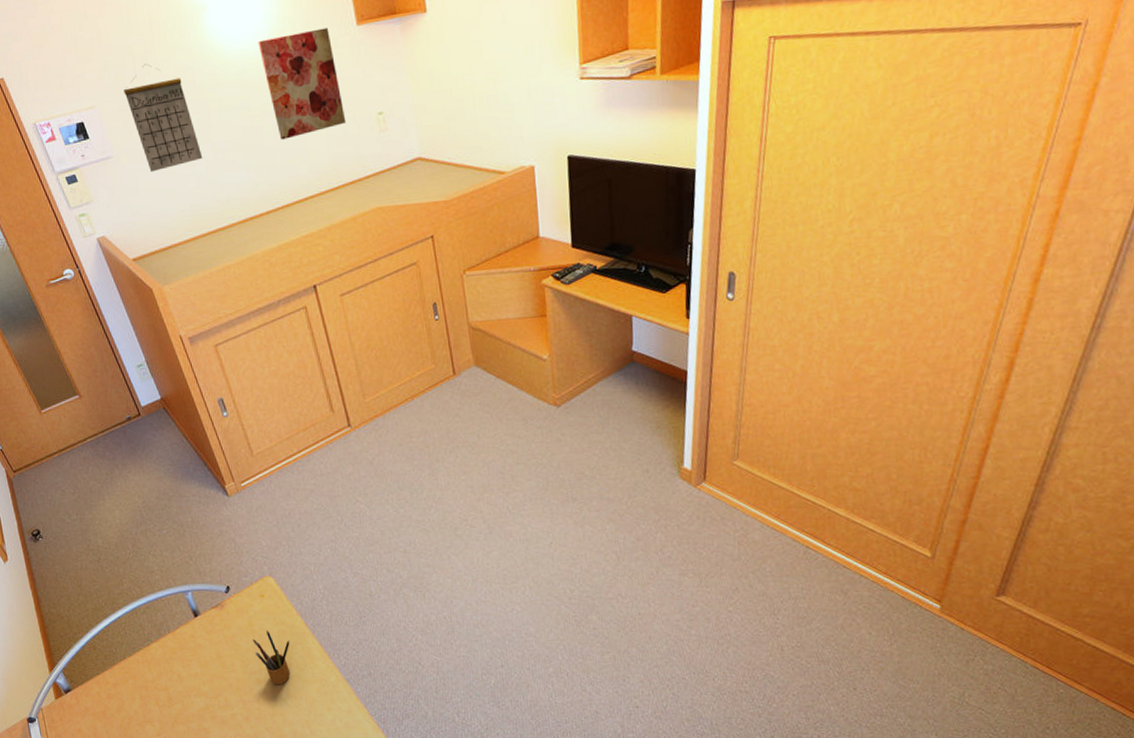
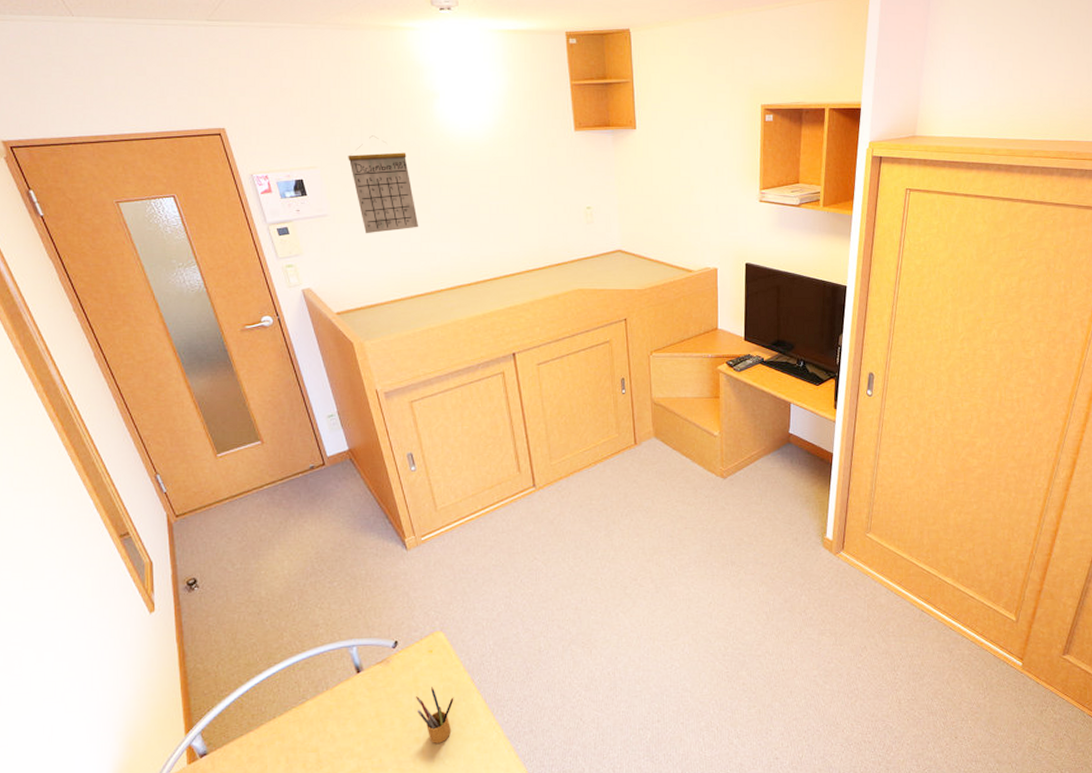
wall art: present [257,27,347,140] -> none [483,128,557,220]

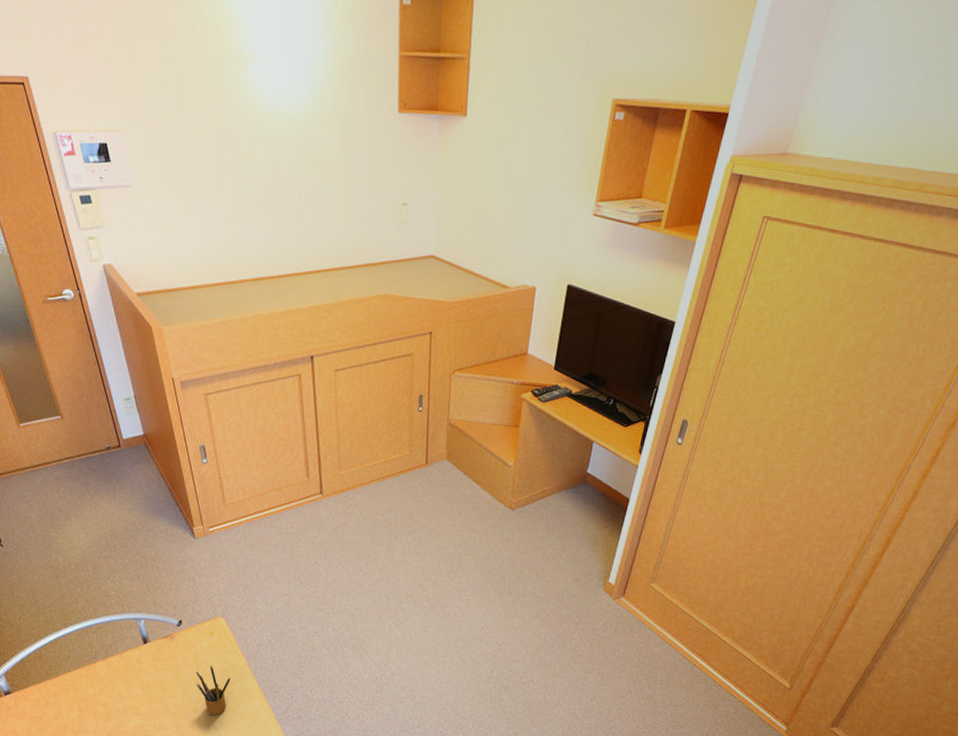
calendar: present [348,135,419,234] -> none [154,99,224,211]

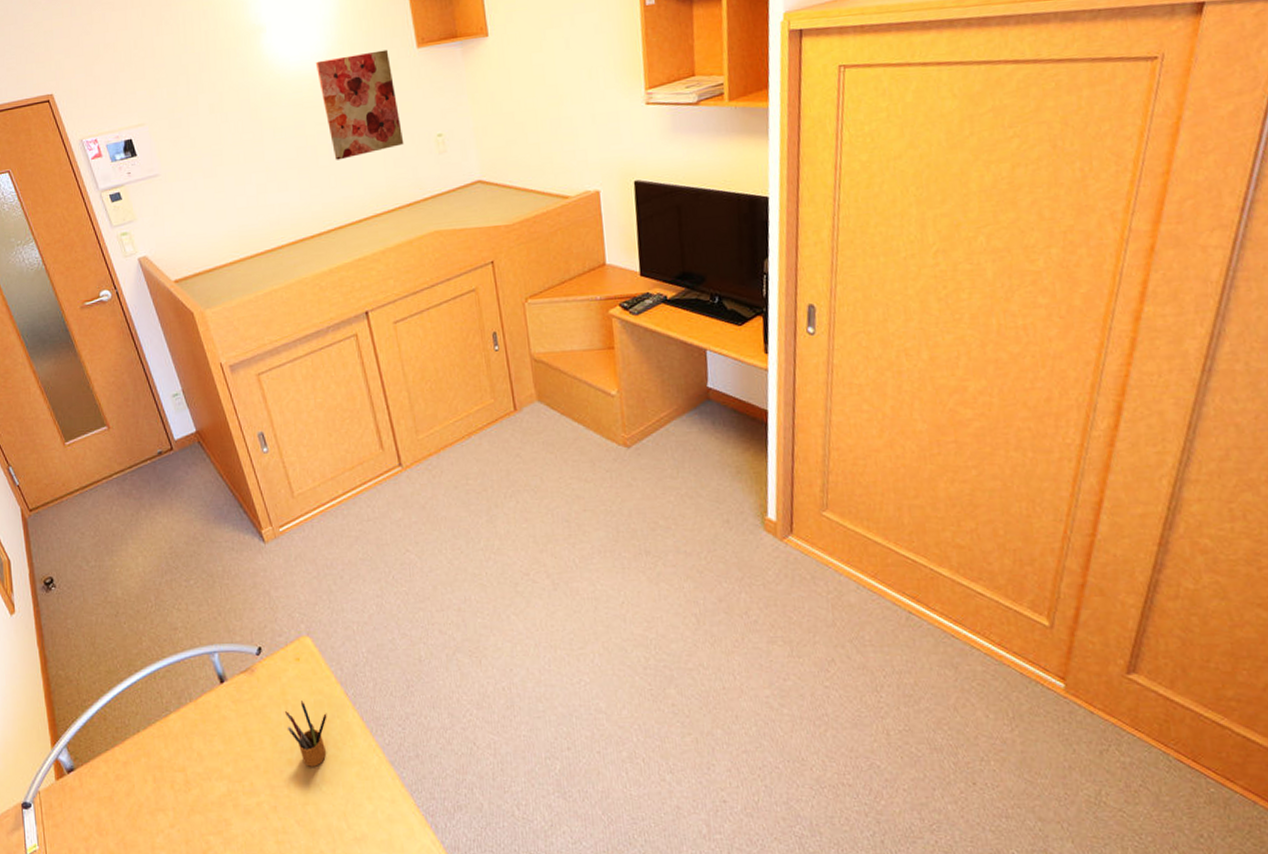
wall art: none [298,103,371,209] -> present [315,49,404,160]

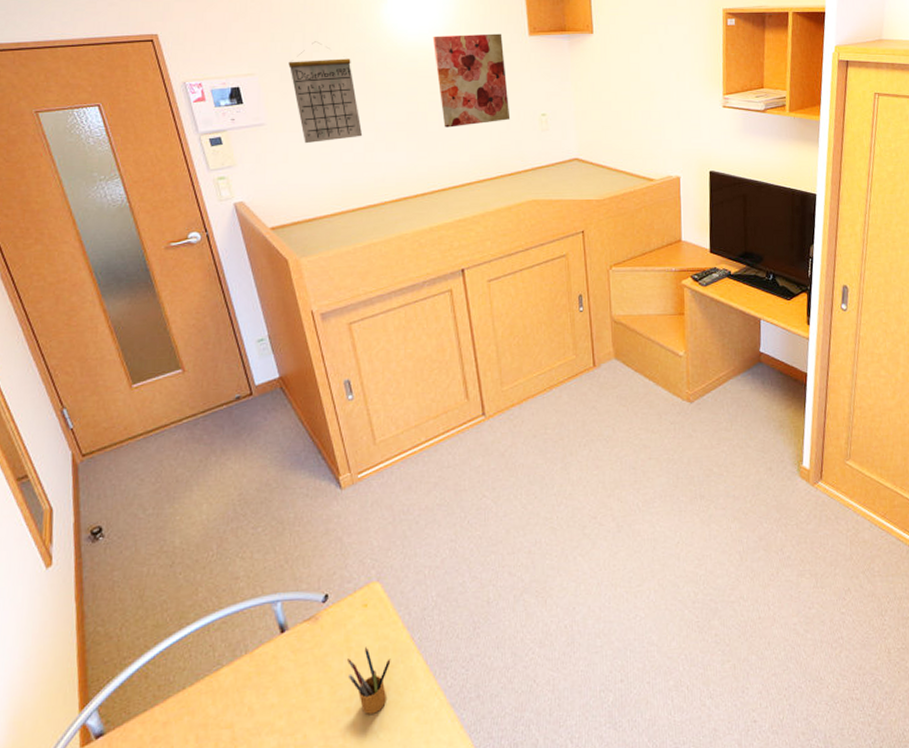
calendar: none [175,82,254,192] -> present [288,41,363,144]

